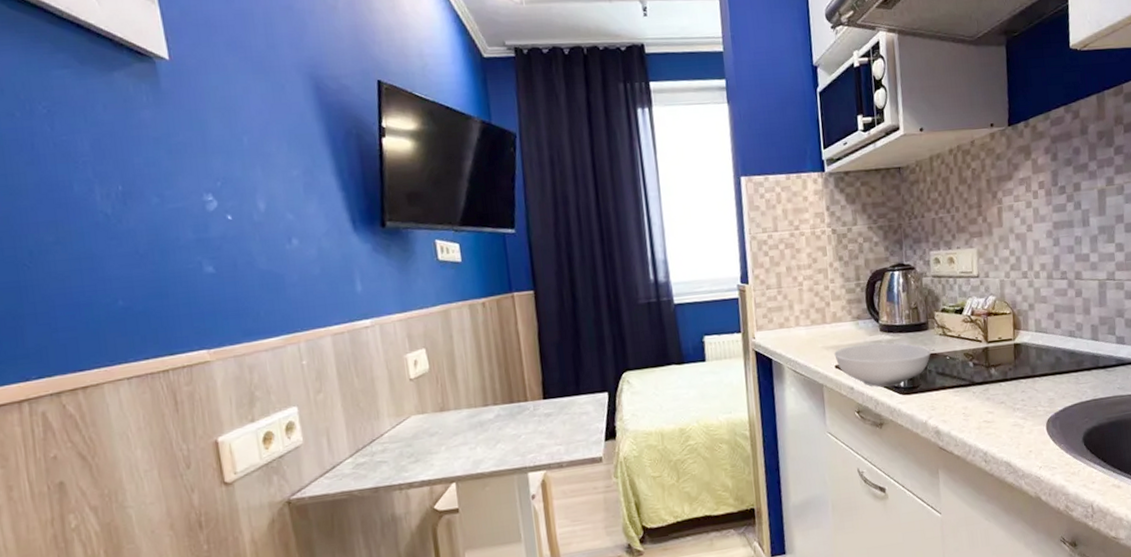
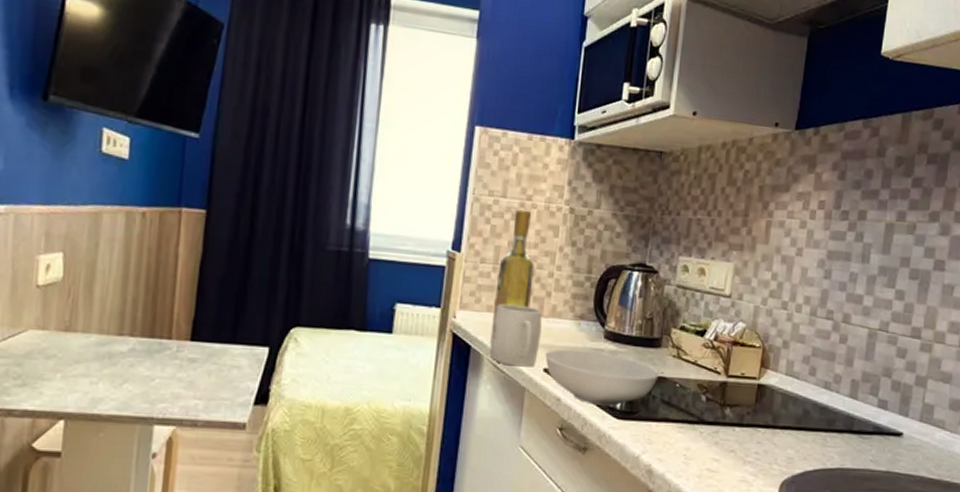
bottle: none [782,238,815,354] -> present [490,209,535,344]
mug: none [785,317,829,369] -> present [489,303,542,367]

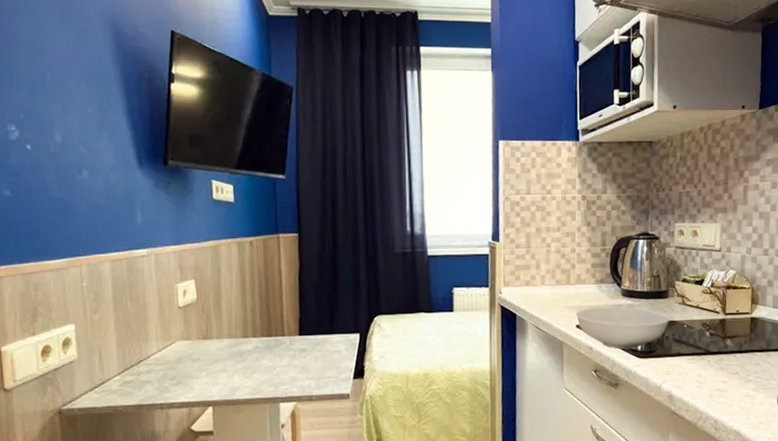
mug: present [489,303,542,367] -> none [531,277,571,326]
bottle: present [490,209,535,344] -> none [530,202,560,311]

